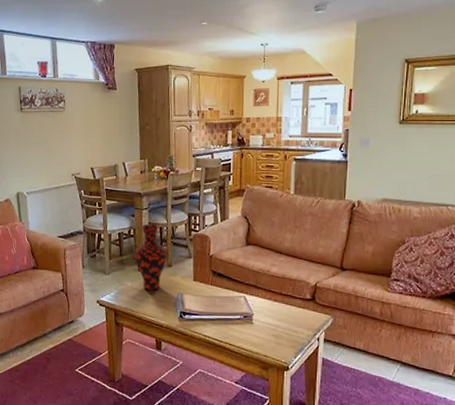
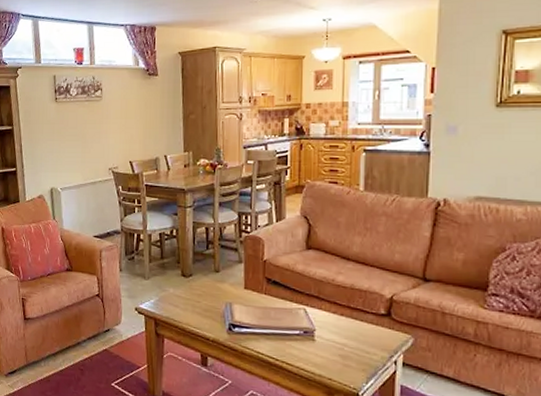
vase: present [134,223,167,291] -> none [176,223,214,299]

